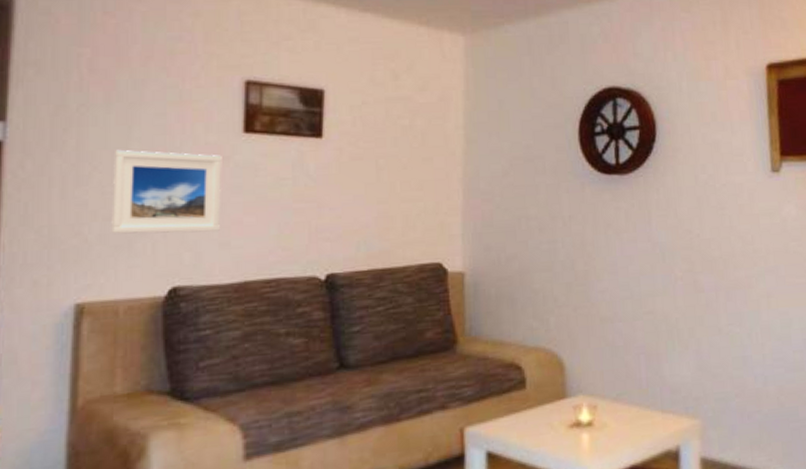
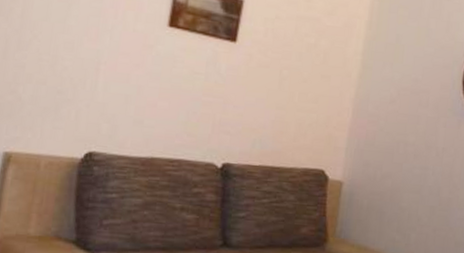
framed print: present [111,149,222,234] -> none [42,23,147,110]

